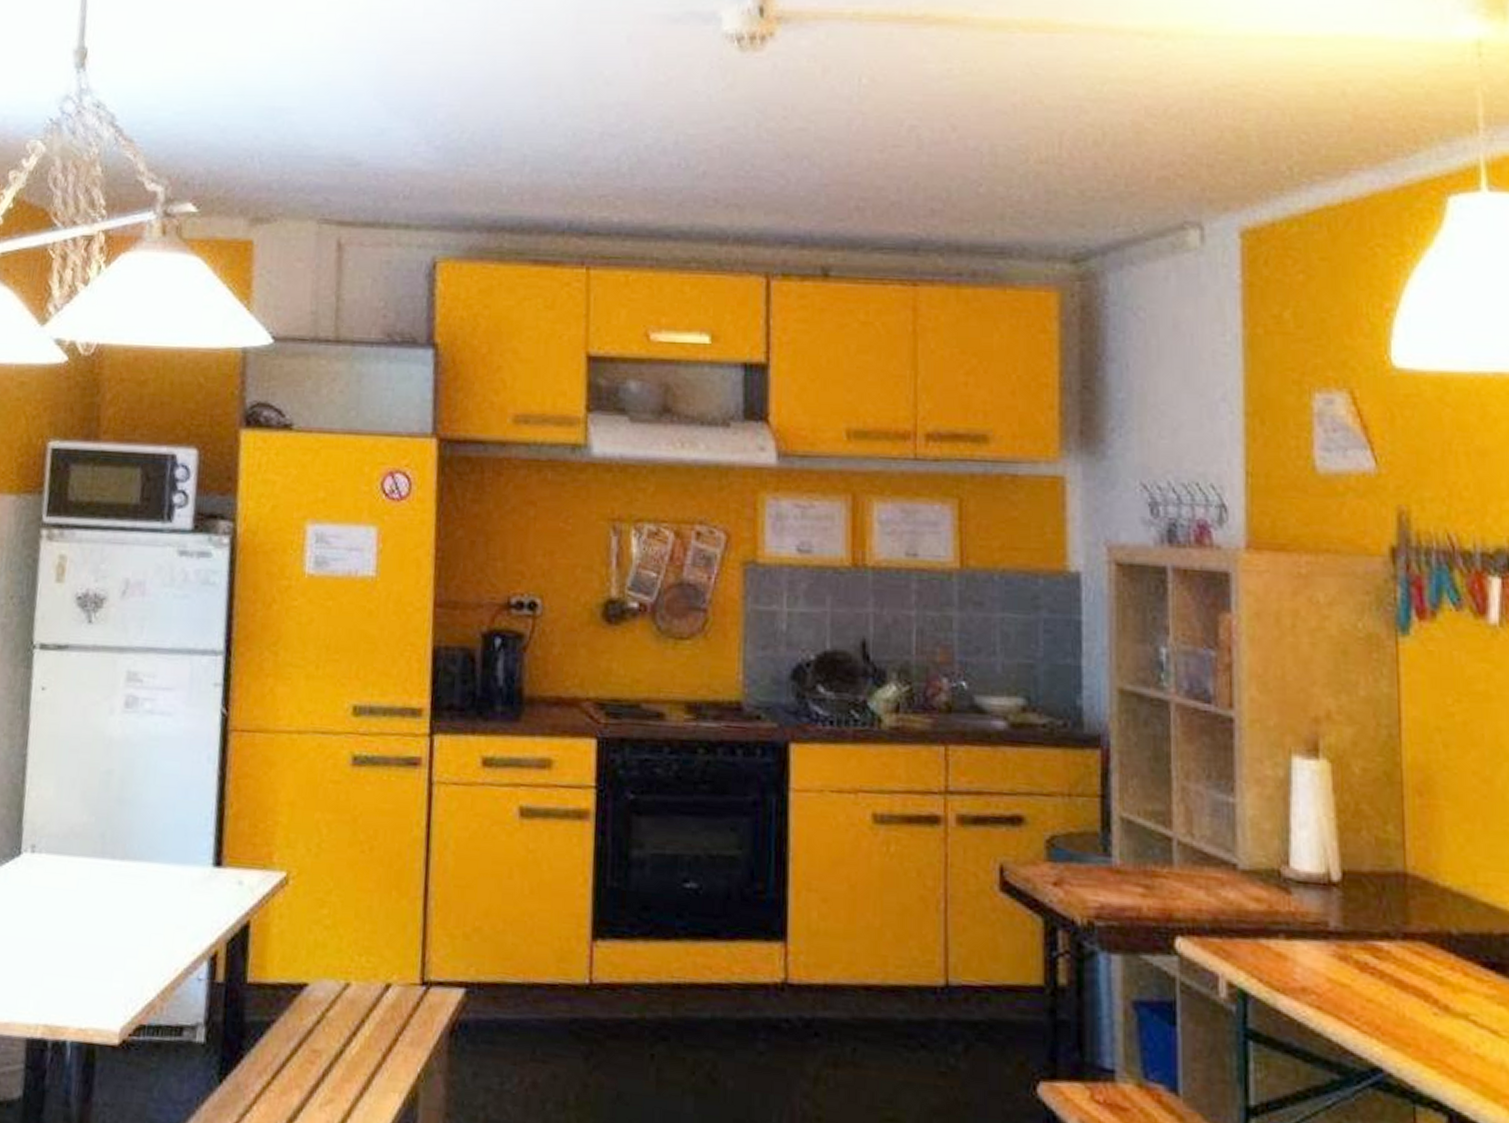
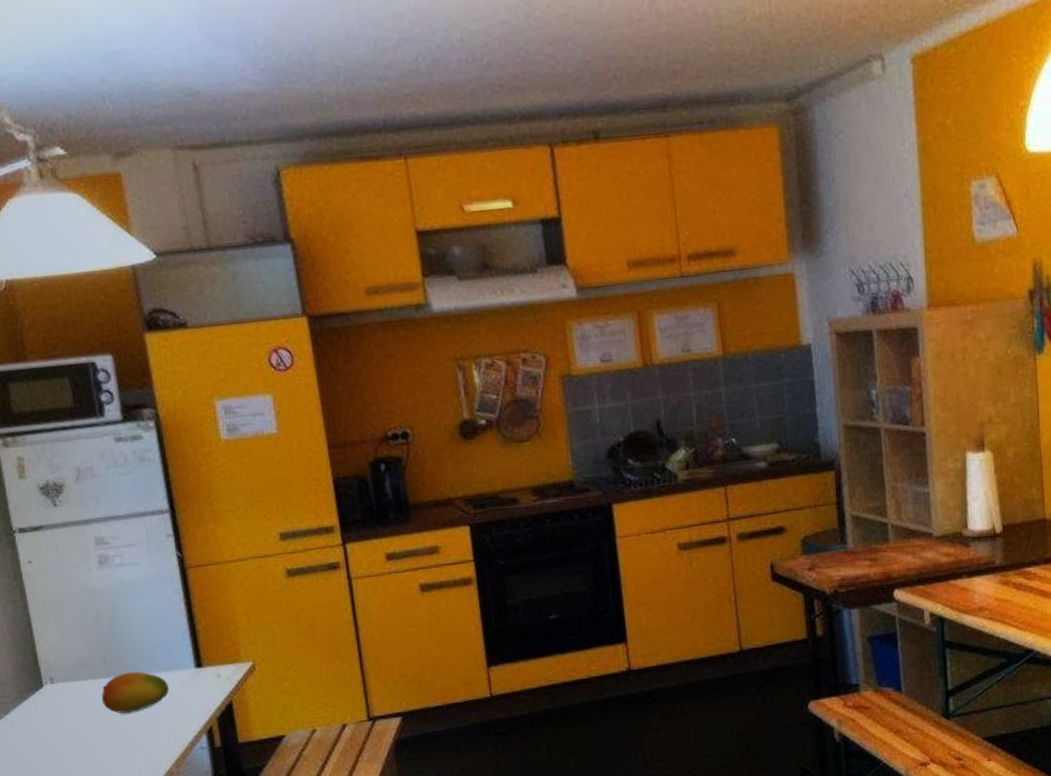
fruit: none [87,856,175,912] -> present [101,672,169,714]

